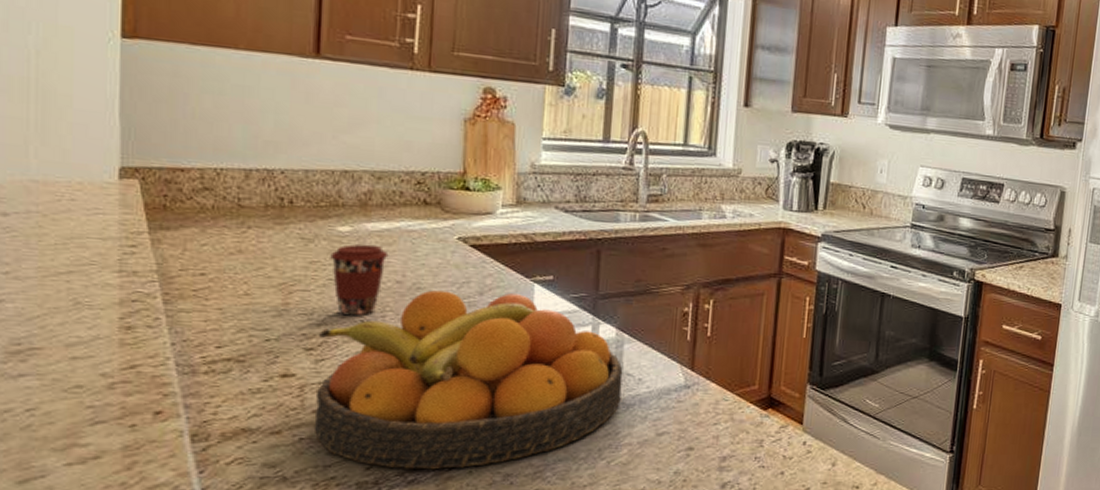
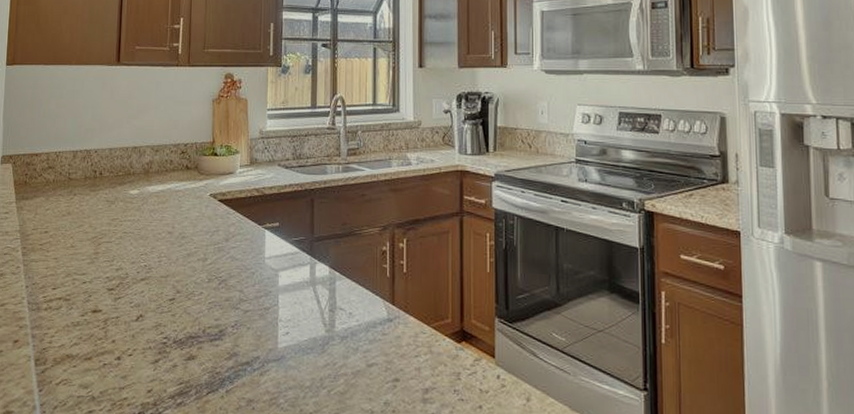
fruit bowl: present [314,290,623,470] -> none [113,238,336,394]
coffee cup: present [330,244,389,316] -> none [125,203,163,262]

